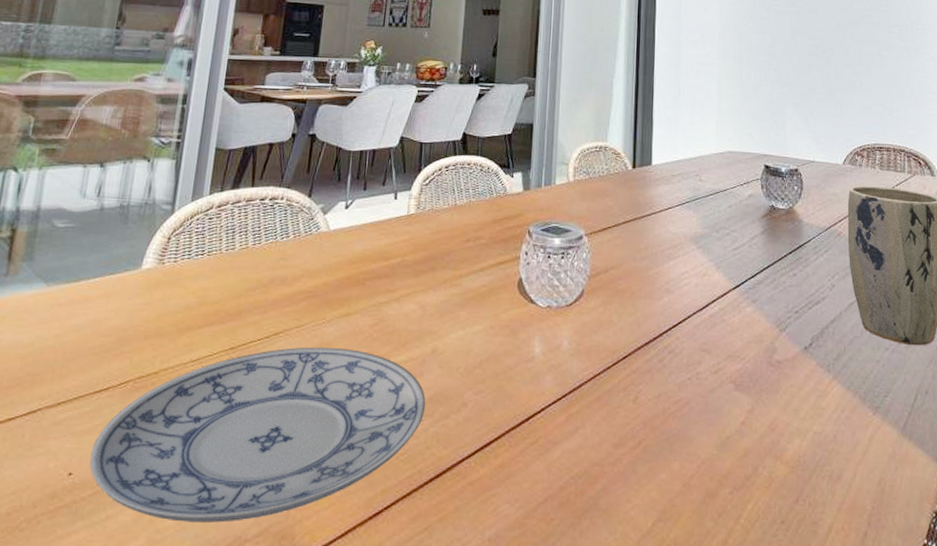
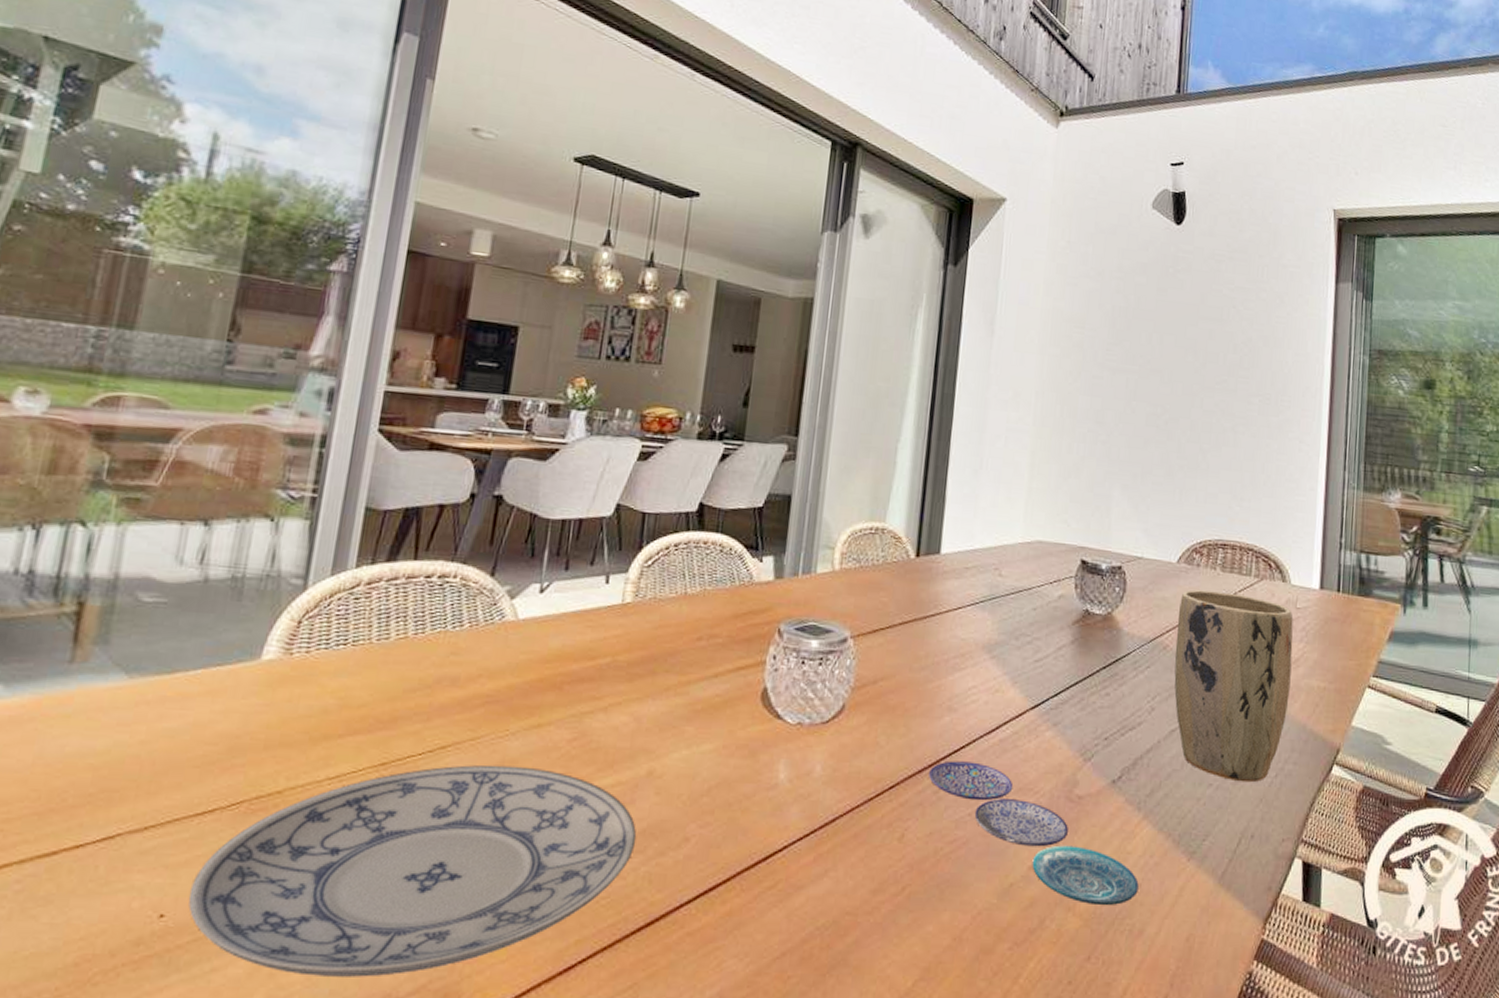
plate: none [654,334,834,455] -> present [929,760,1139,906]

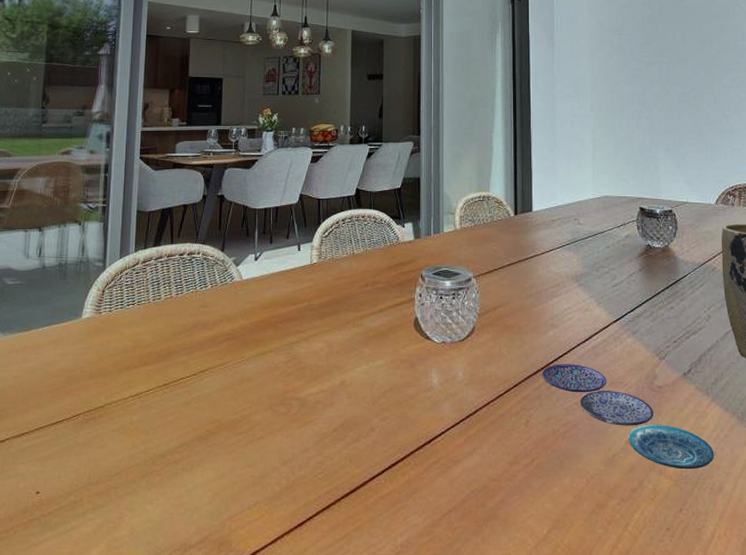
plate: present [188,764,637,977] -> none [53,382,338,532]

